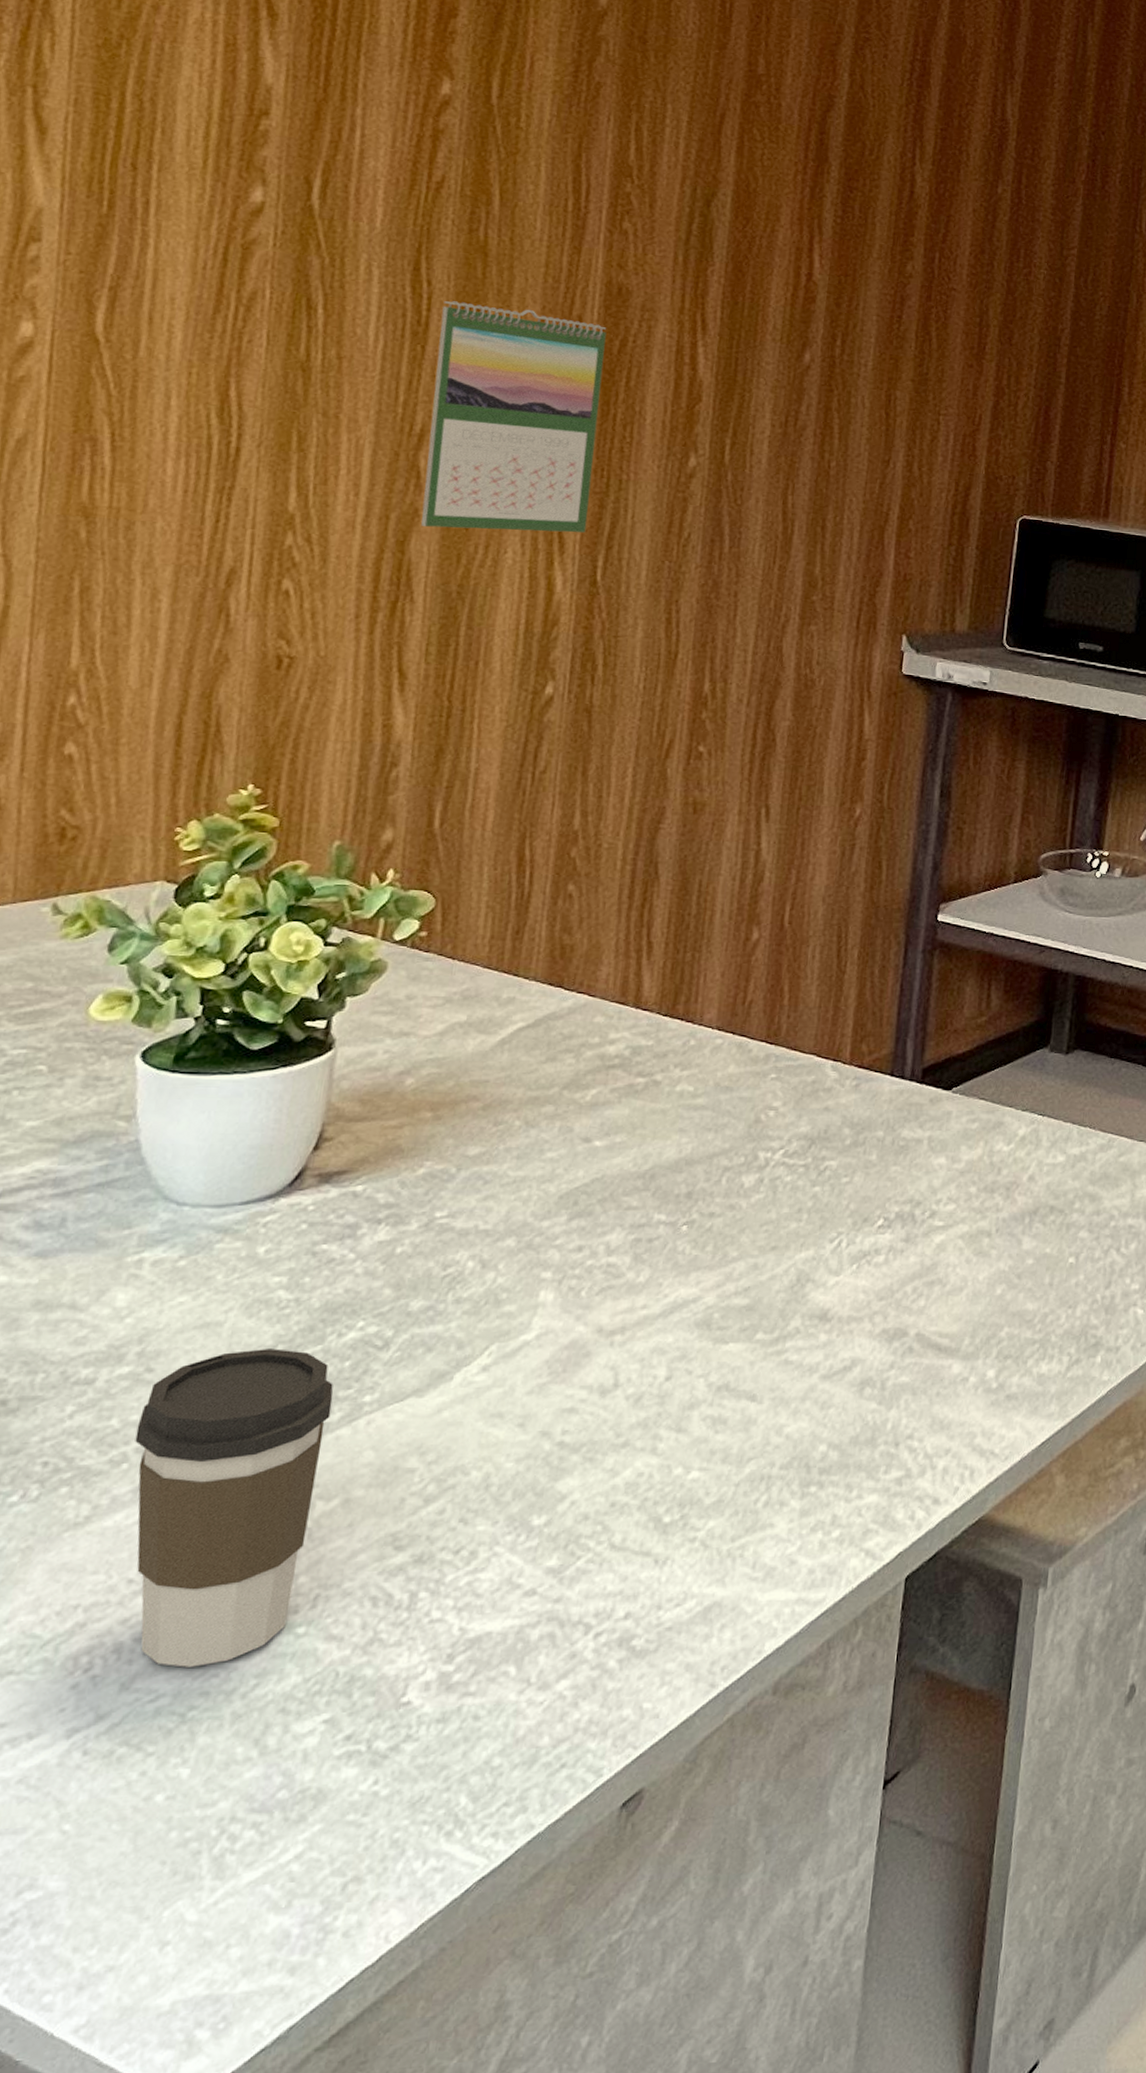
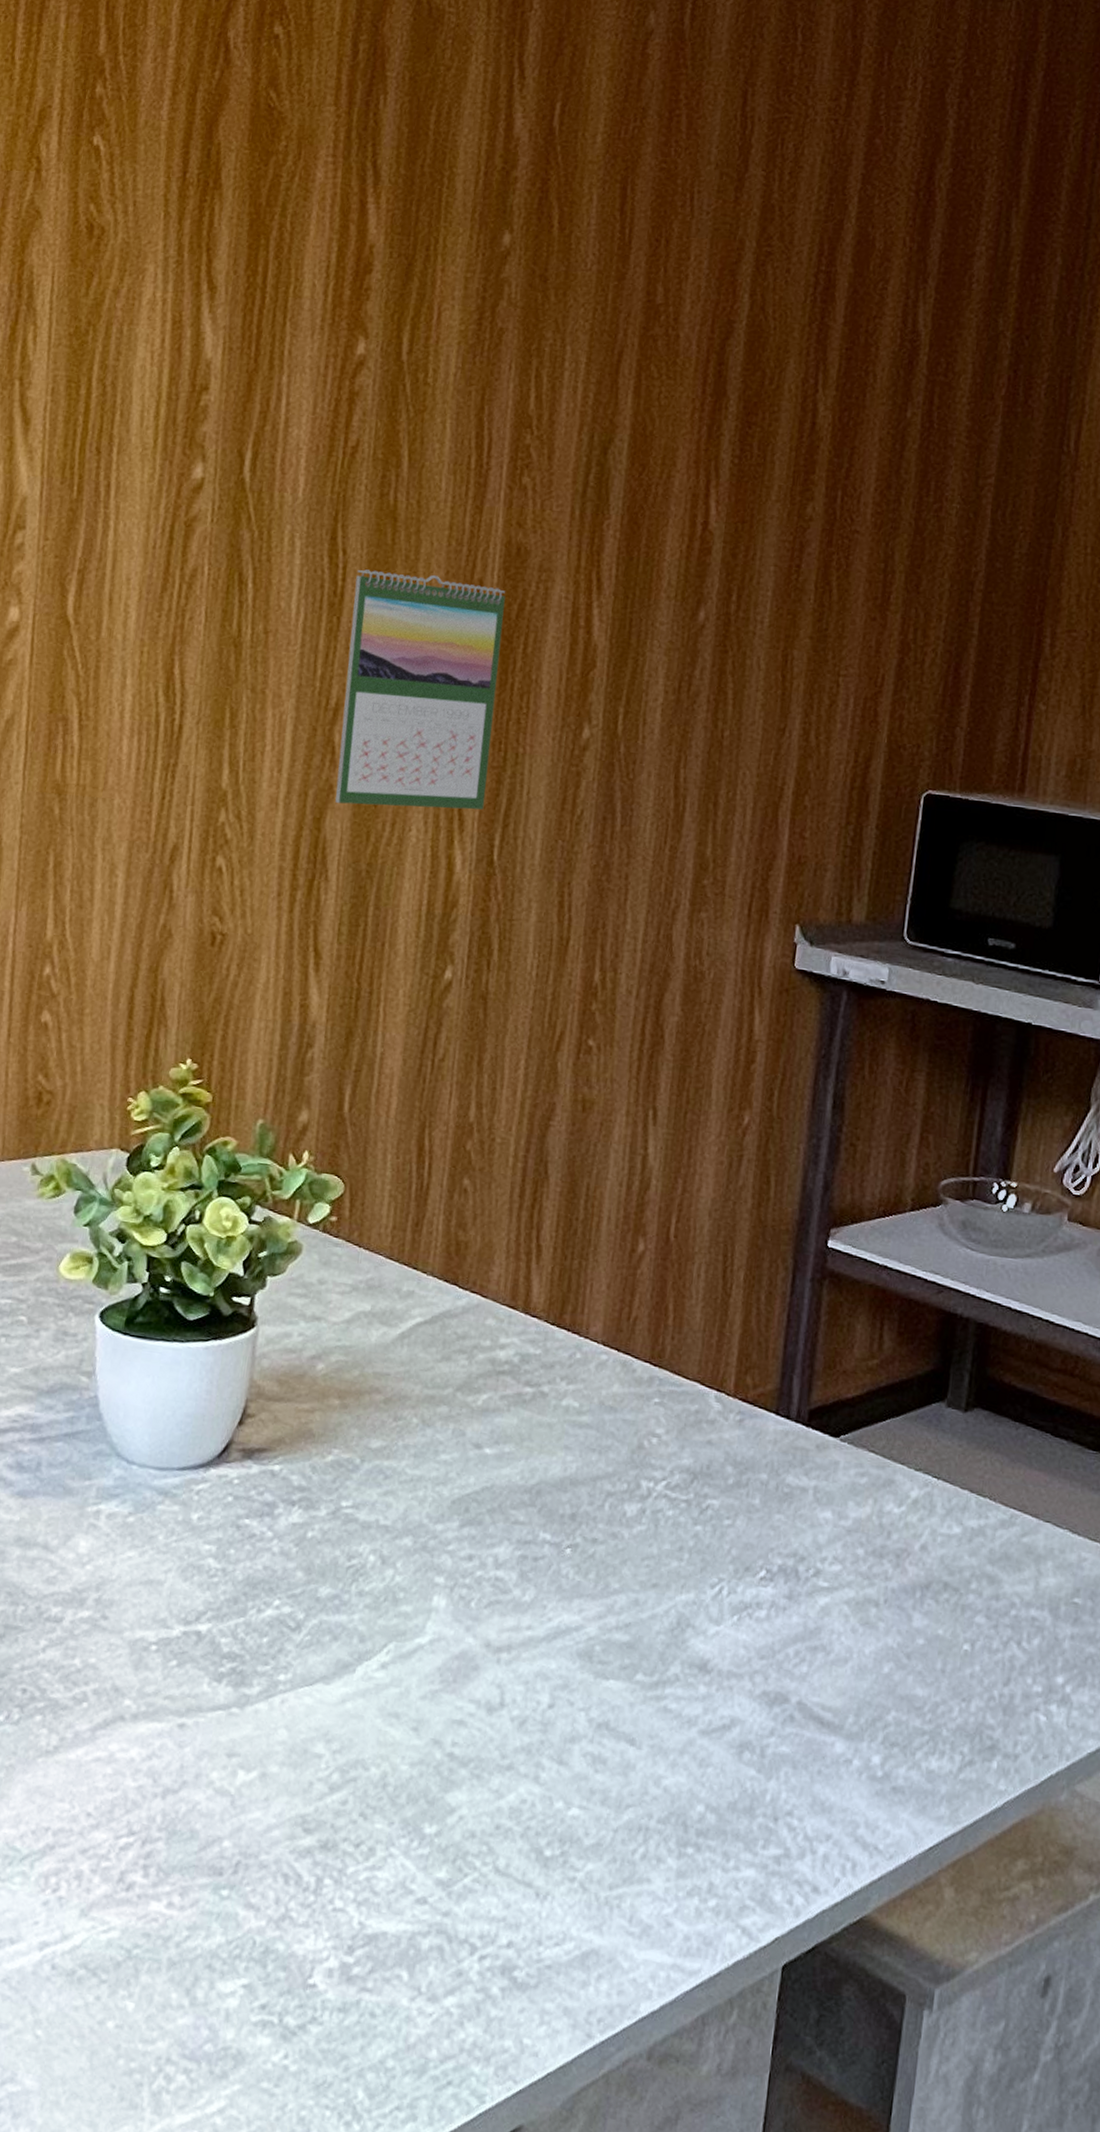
coffee cup: present [135,1349,334,1667] -> none [93,1611,253,1909]

